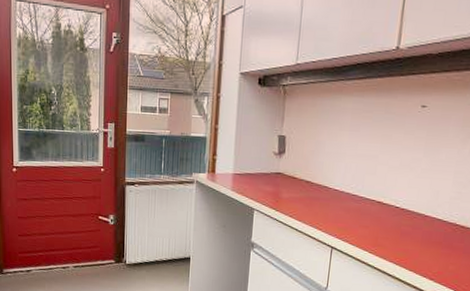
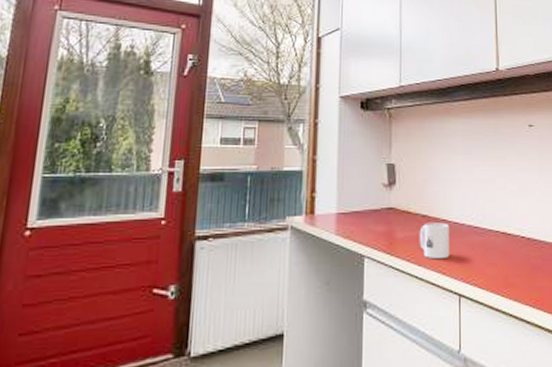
mug: none [301,187,330,218] -> present [419,222,450,260]

